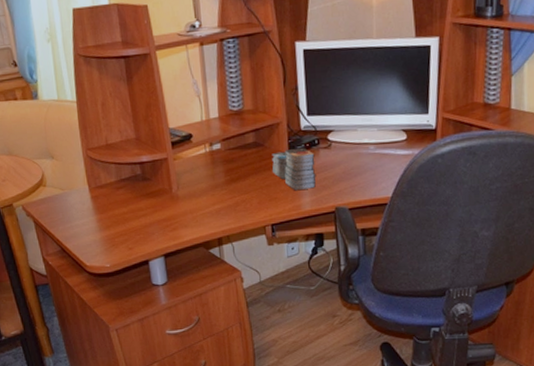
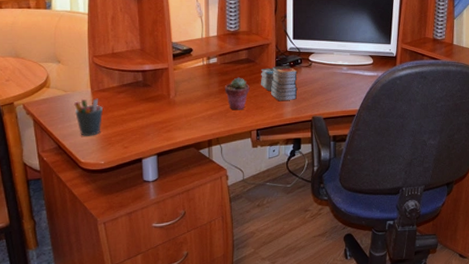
pen holder: none [73,196,103,238] -> present [74,98,103,136]
potted succulent: none [232,164,261,203] -> present [225,77,250,110]

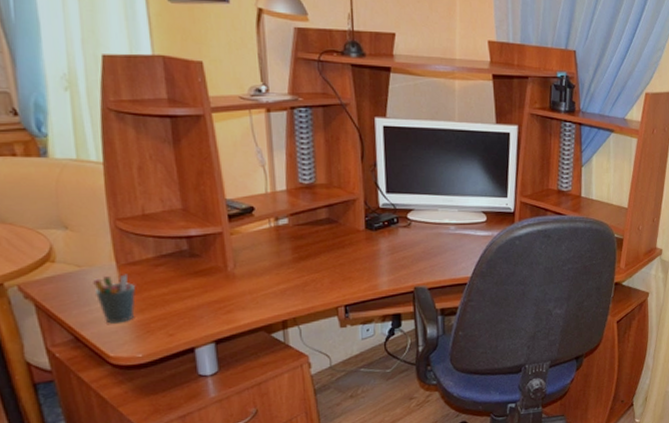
potted succulent: present [225,77,250,110] -> none [301,242,334,283]
book: present [261,65,298,102] -> none [346,225,395,270]

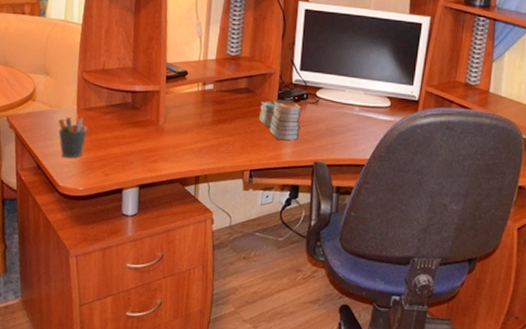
book: none [346,225,395,270] -> present [259,99,302,141]

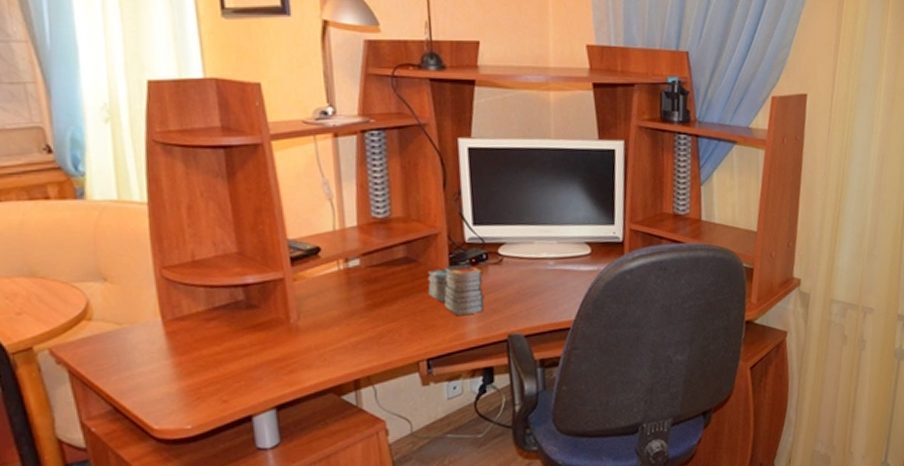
pen holder: present [57,117,87,158] -> none [135,331,184,390]

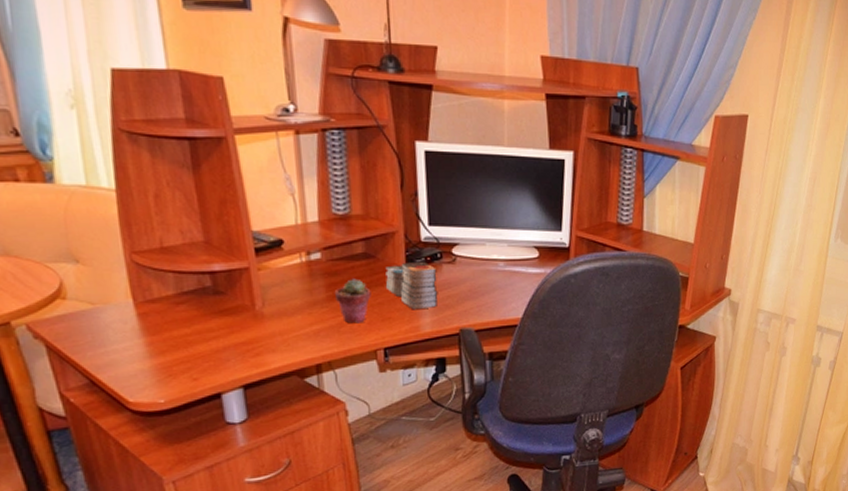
potted succulent: none [375,285,413,333] -> present [335,278,371,324]

